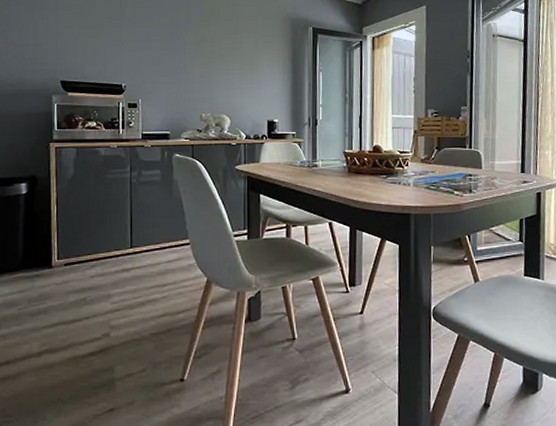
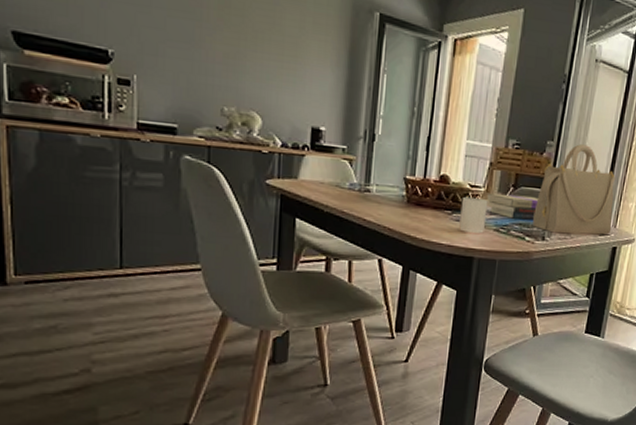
cup: none [394,161,418,193] -> present [459,196,488,234]
books: none [414,155,461,178] -> present [485,192,538,221]
handbag: none [458,106,533,185] -> present [533,144,615,235]

